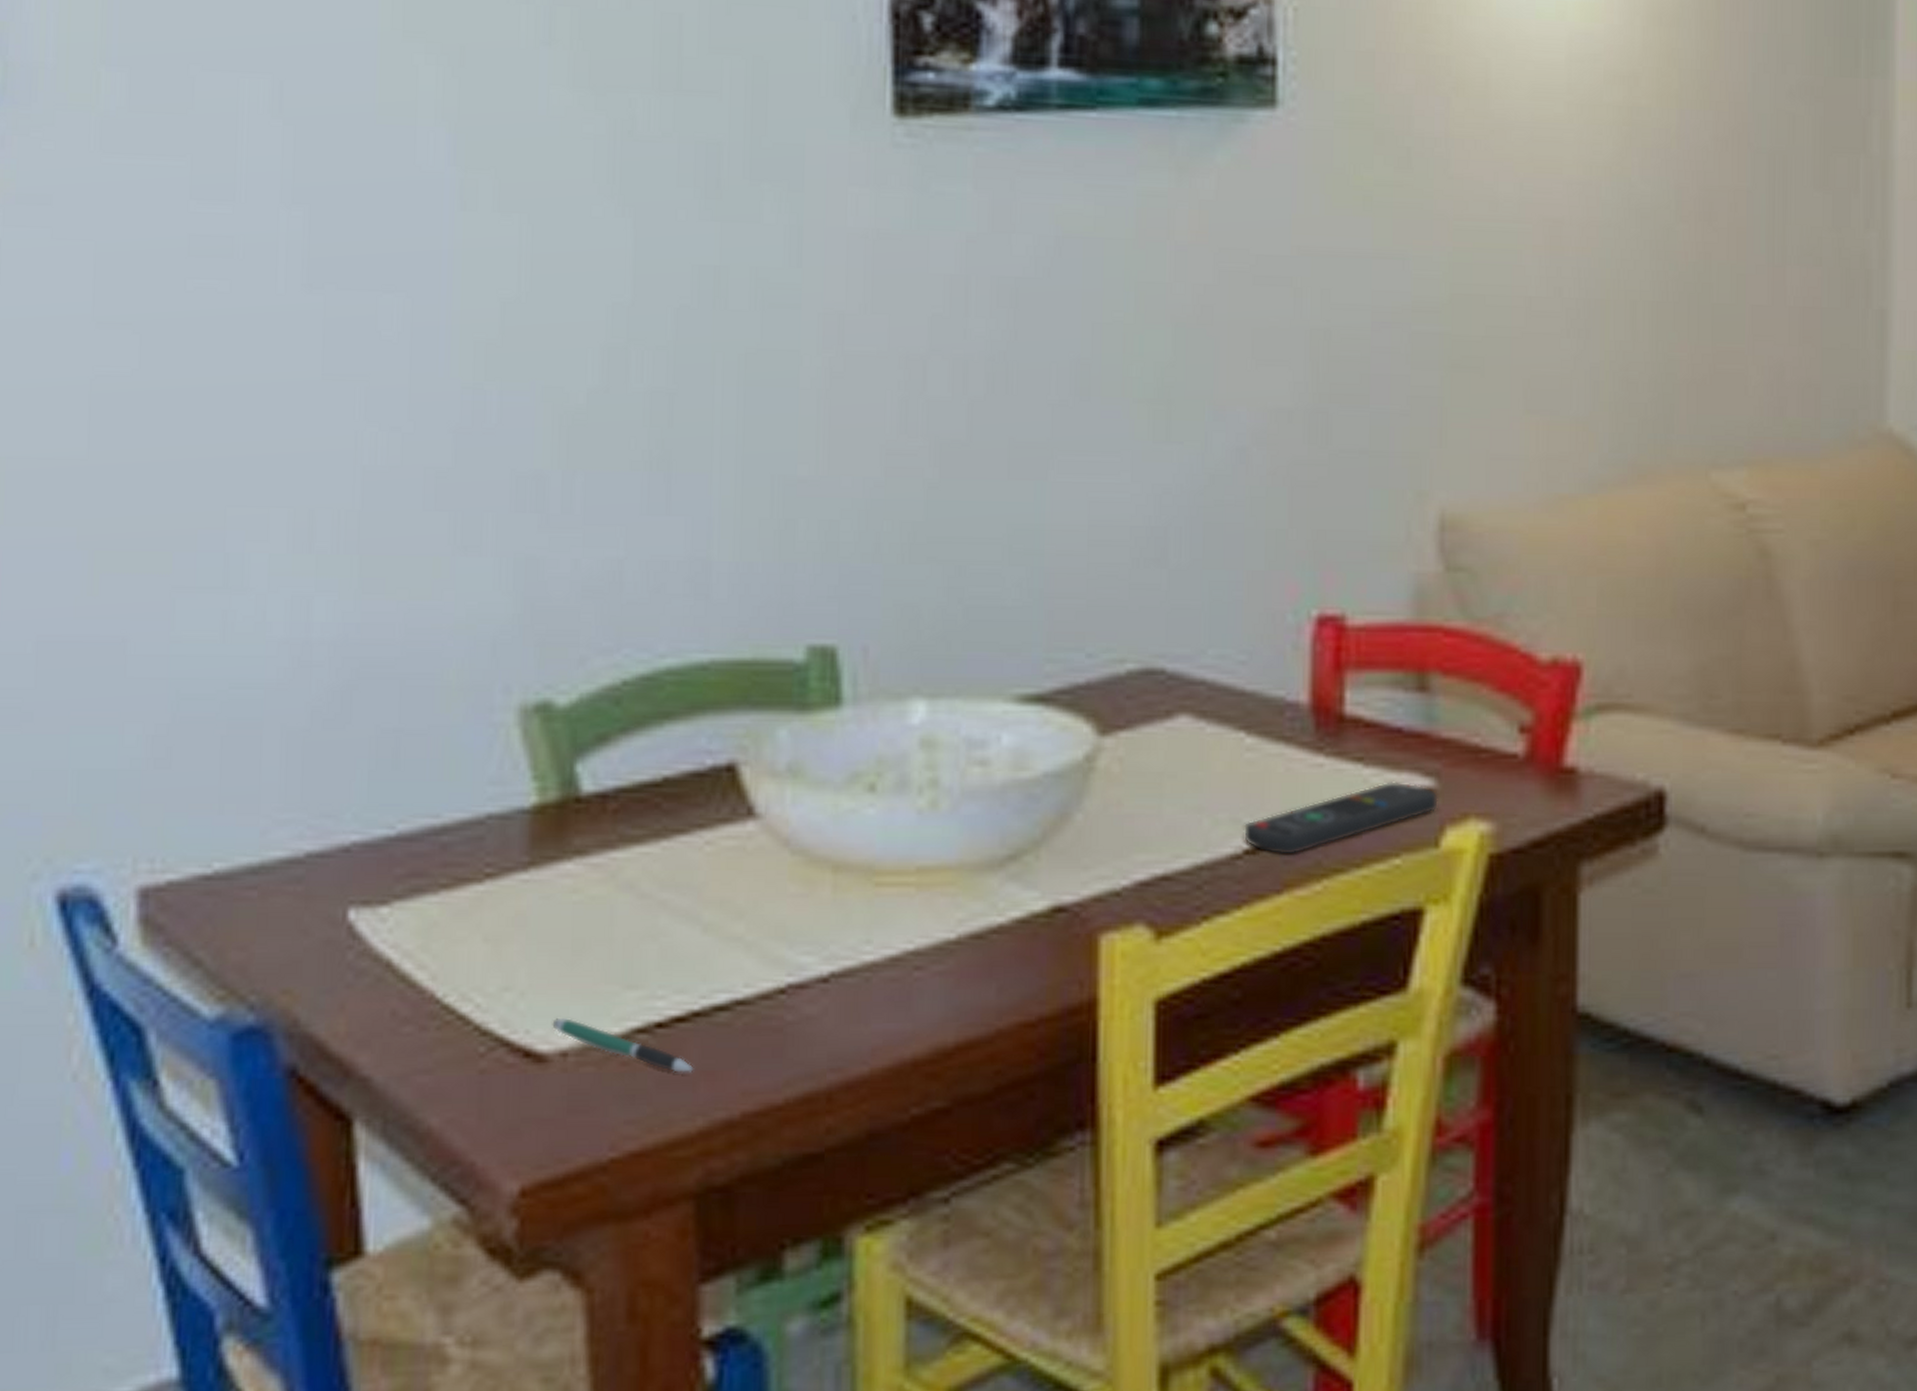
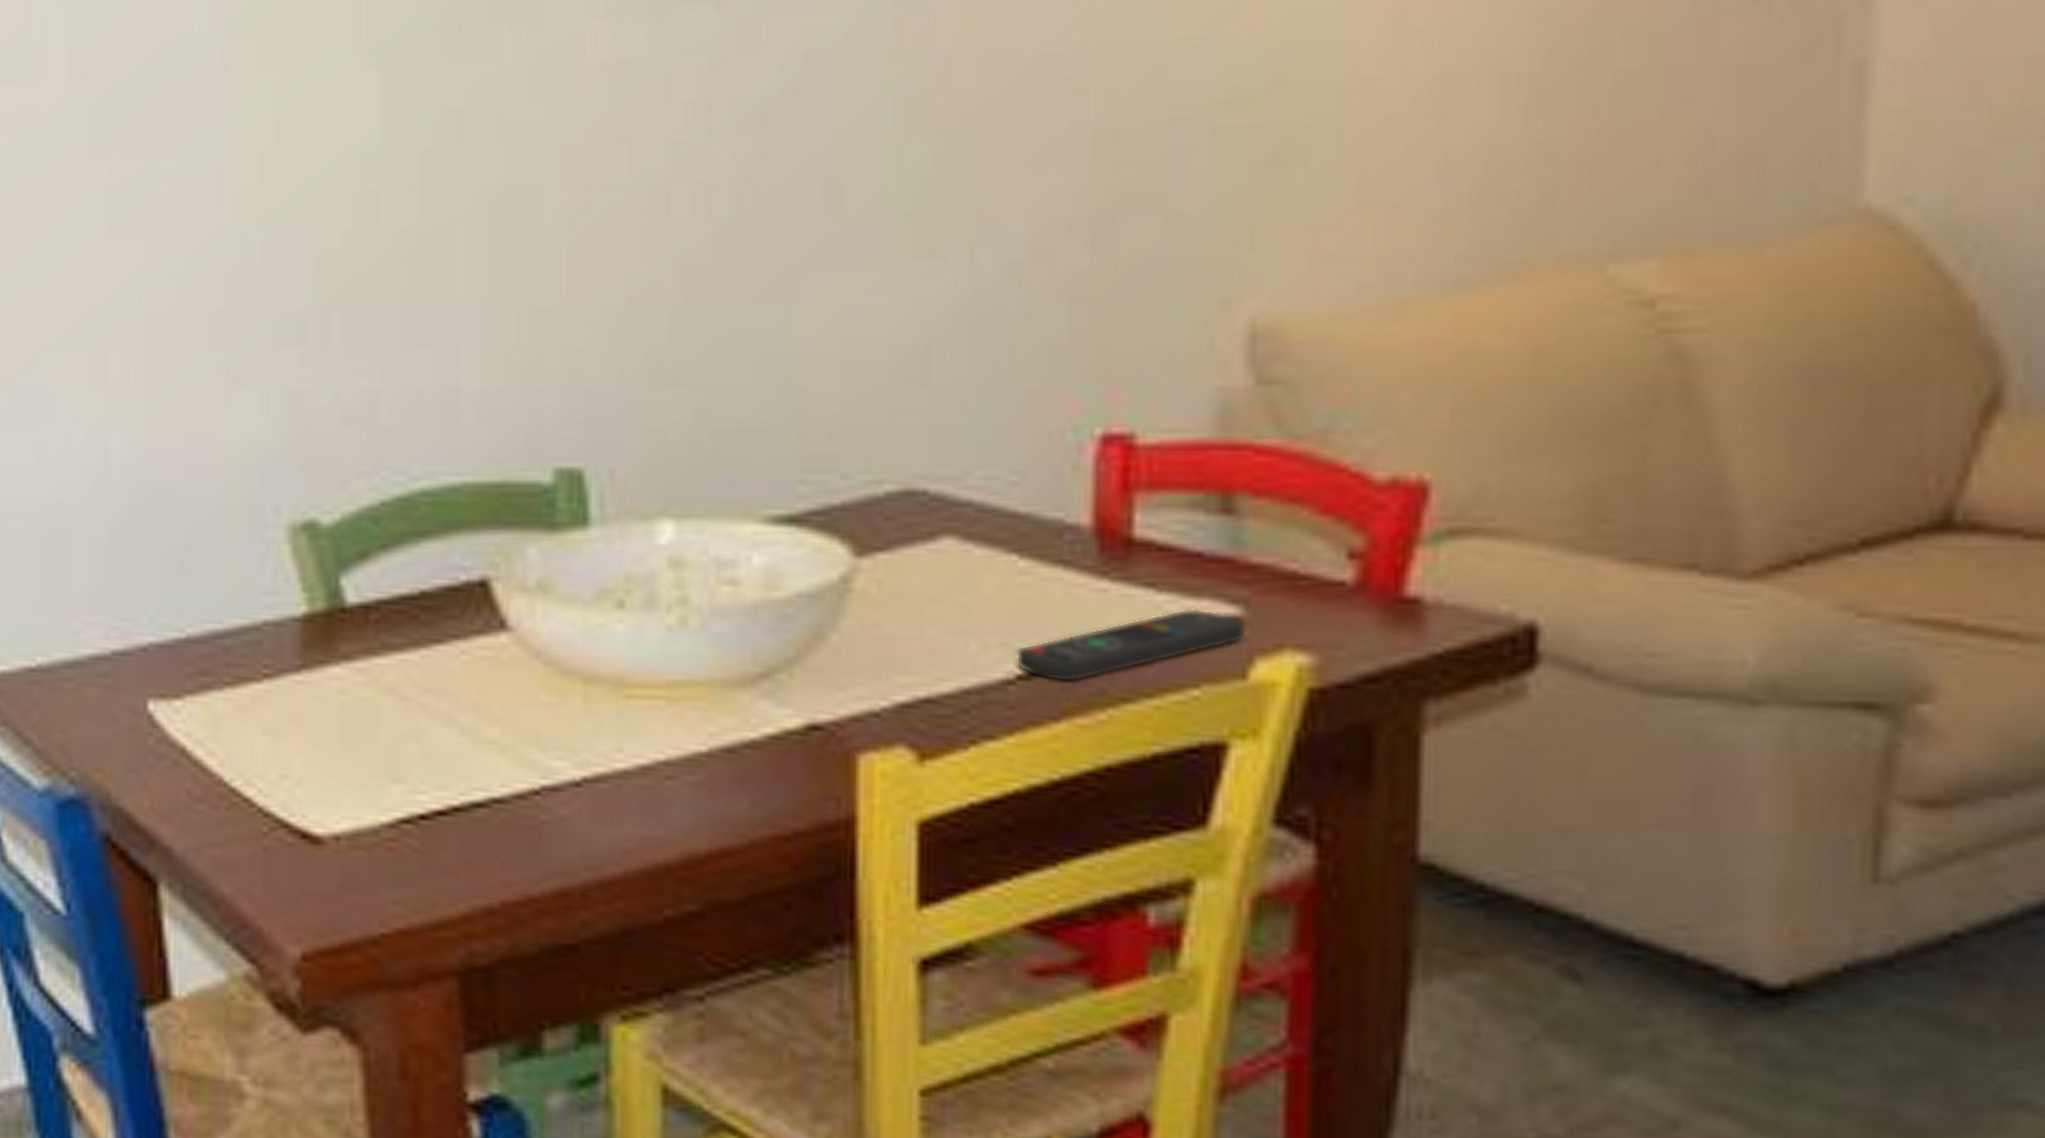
pen: present [552,1017,694,1073] -> none [325,804,455,862]

